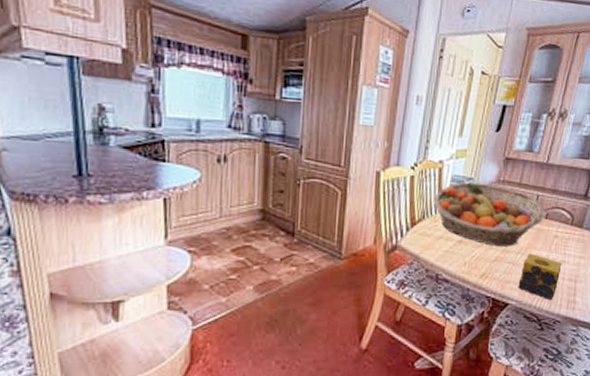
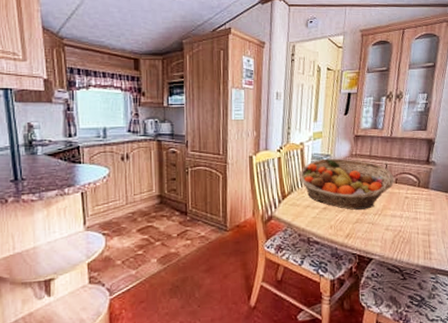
candle: present [518,253,562,301] -> none [379,213,415,253]

